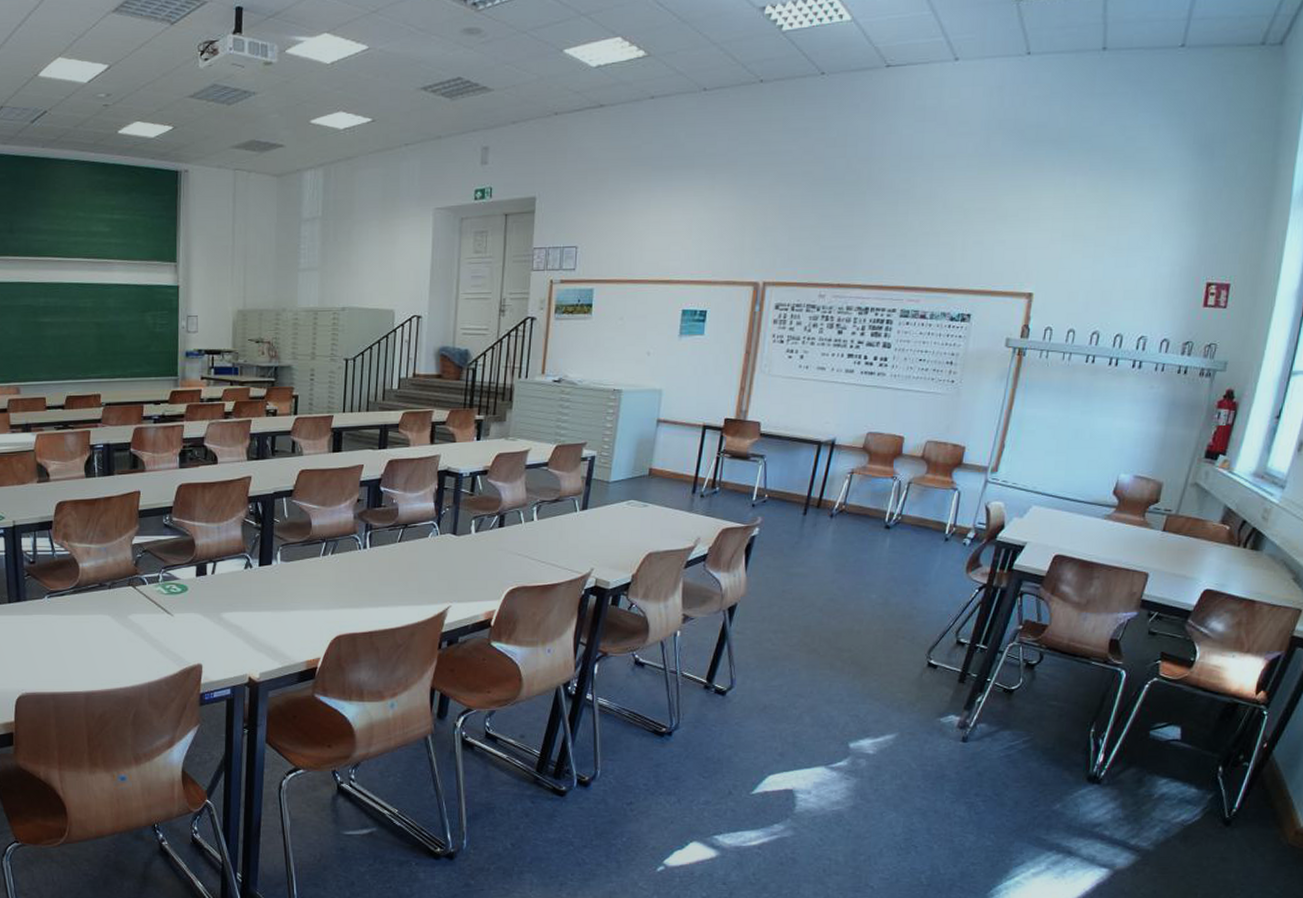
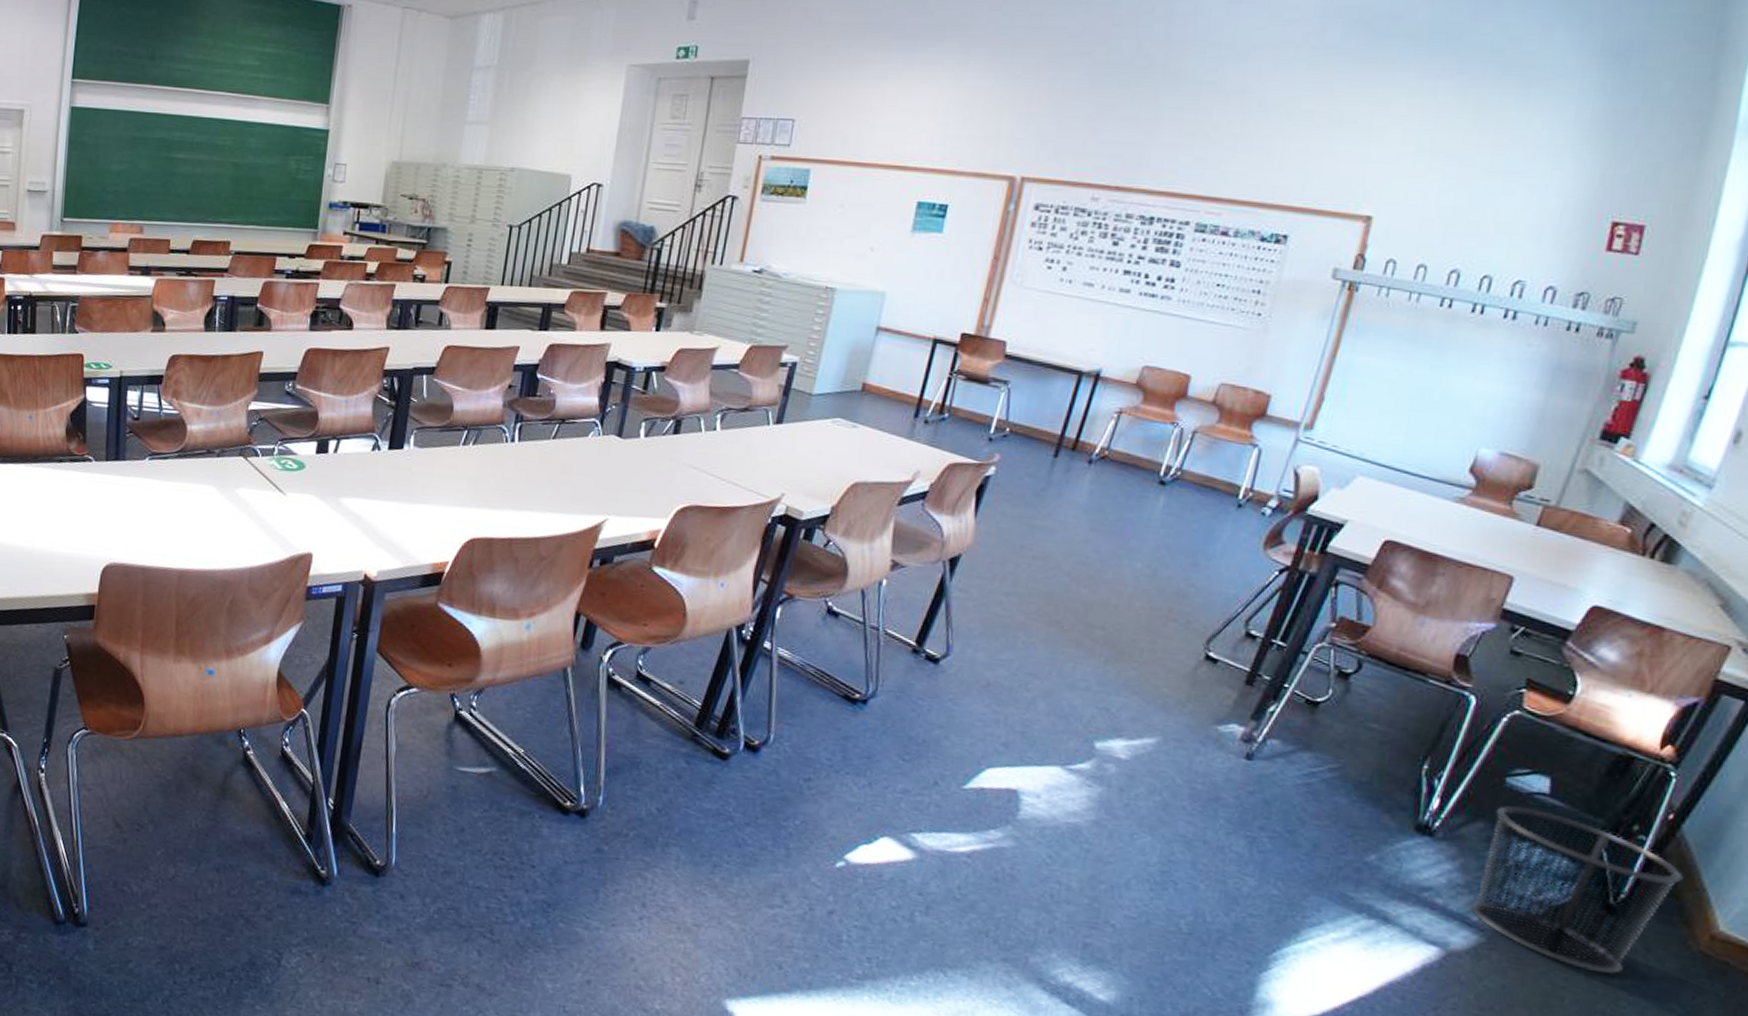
waste bin: none [1128,752,1275,871] -> present [1469,806,1683,975]

